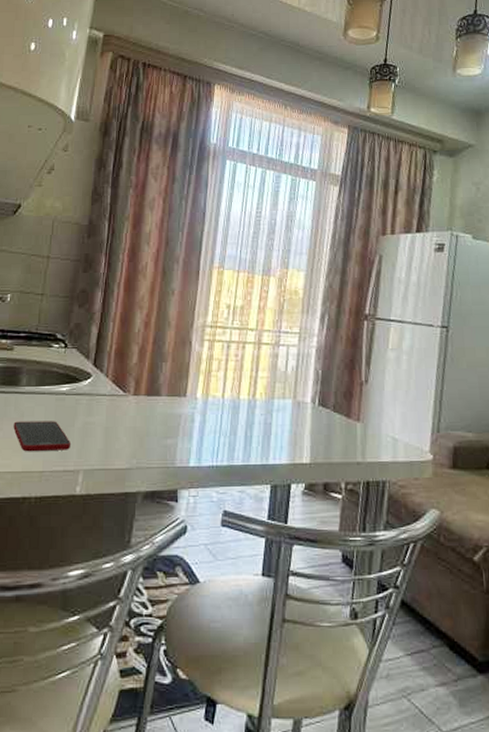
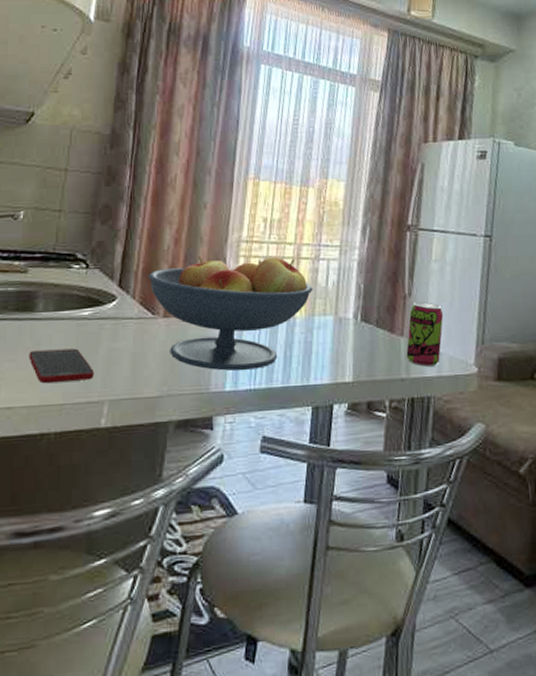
fruit bowl: none [120,339,273,447] -> present [148,256,313,371]
beverage can: none [362,389,400,452] -> present [406,302,444,367]

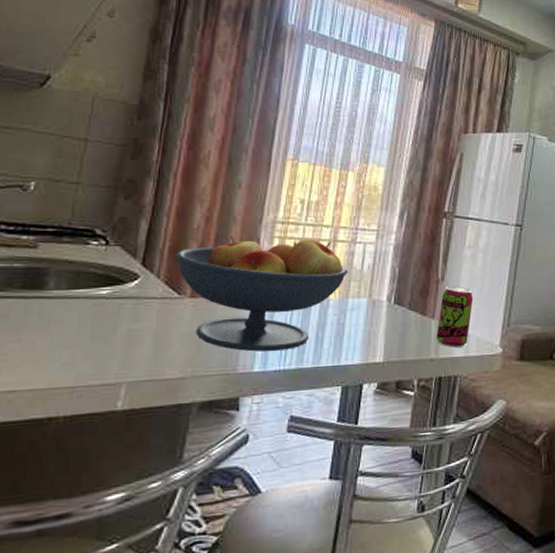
cell phone: present [29,348,94,384] -> none [36,328,111,366]

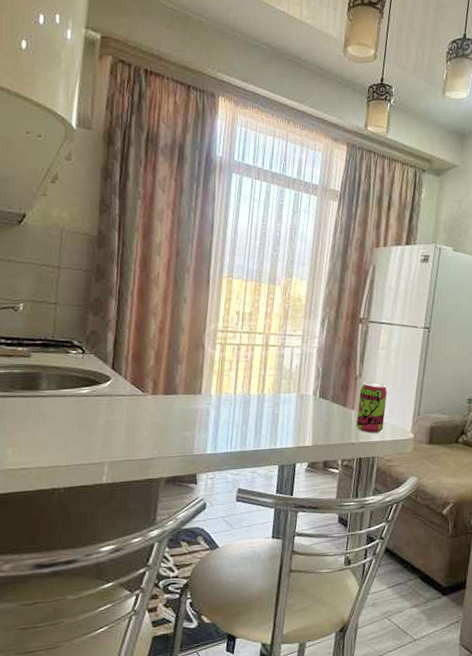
fruit bowl: present [174,236,348,352] -> none [137,343,279,438]

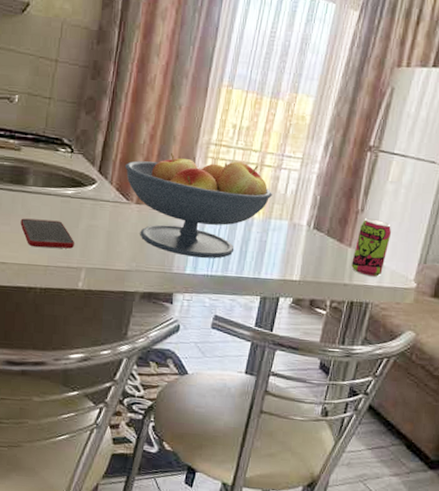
cell phone: none [37,420,94,449] -> present [20,218,74,249]
fruit bowl: none [137,343,279,438] -> present [124,153,272,259]

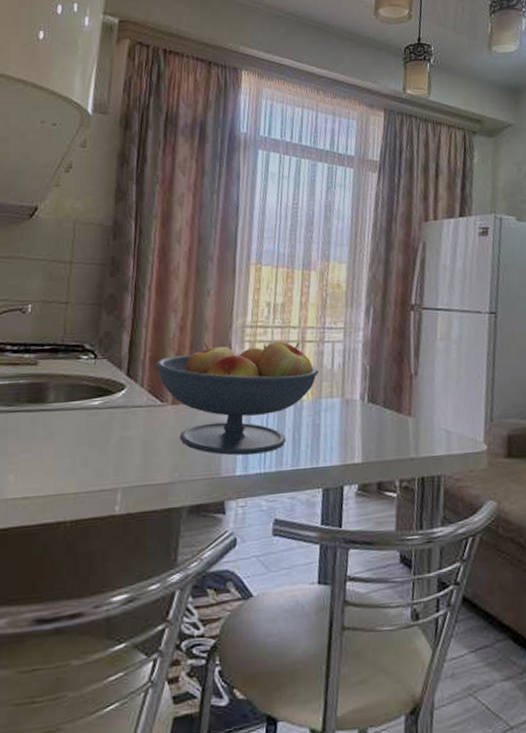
cell phone: present [20,218,74,249] -> none [42,437,106,473]
beverage can: present [351,218,392,277] -> none [414,381,451,446]

